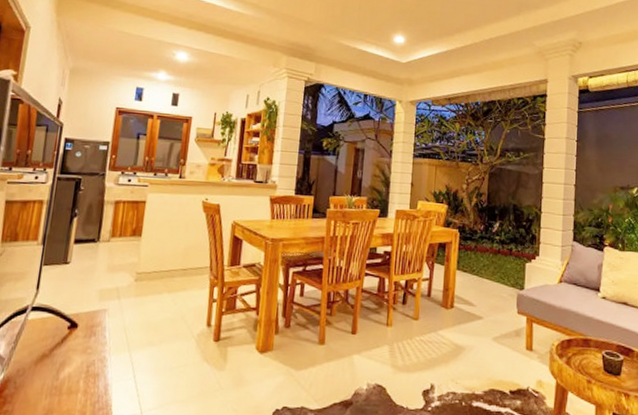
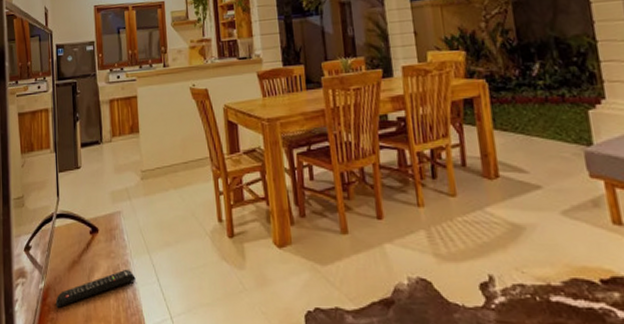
remote control: none [13,365,111,400] -> present [55,269,136,308]

